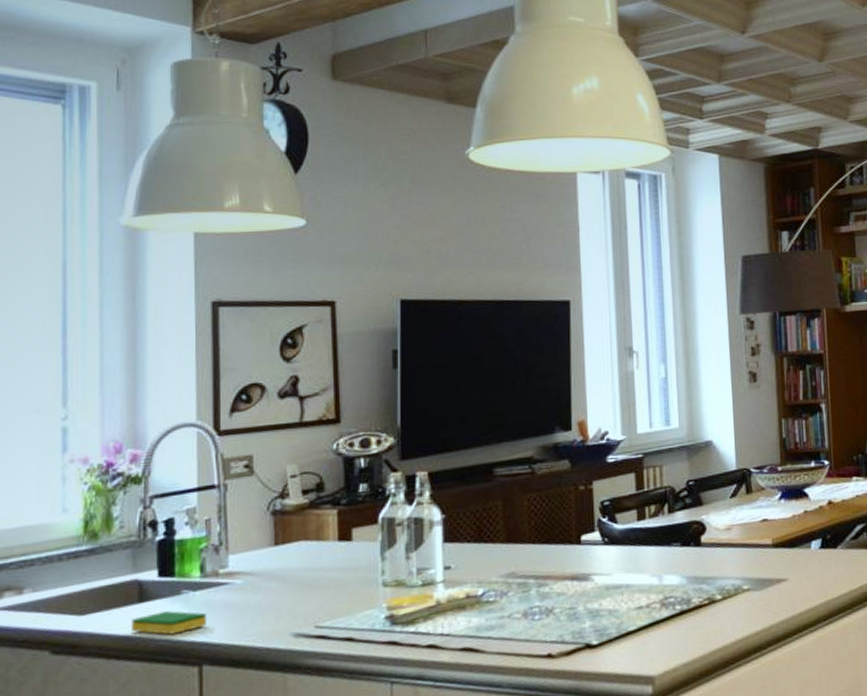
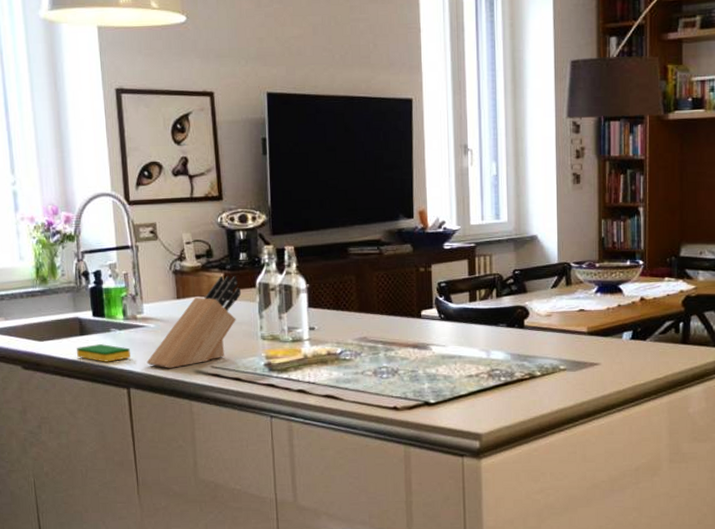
knife block: none [228,512,359,635] -> present [146,276,242,368]

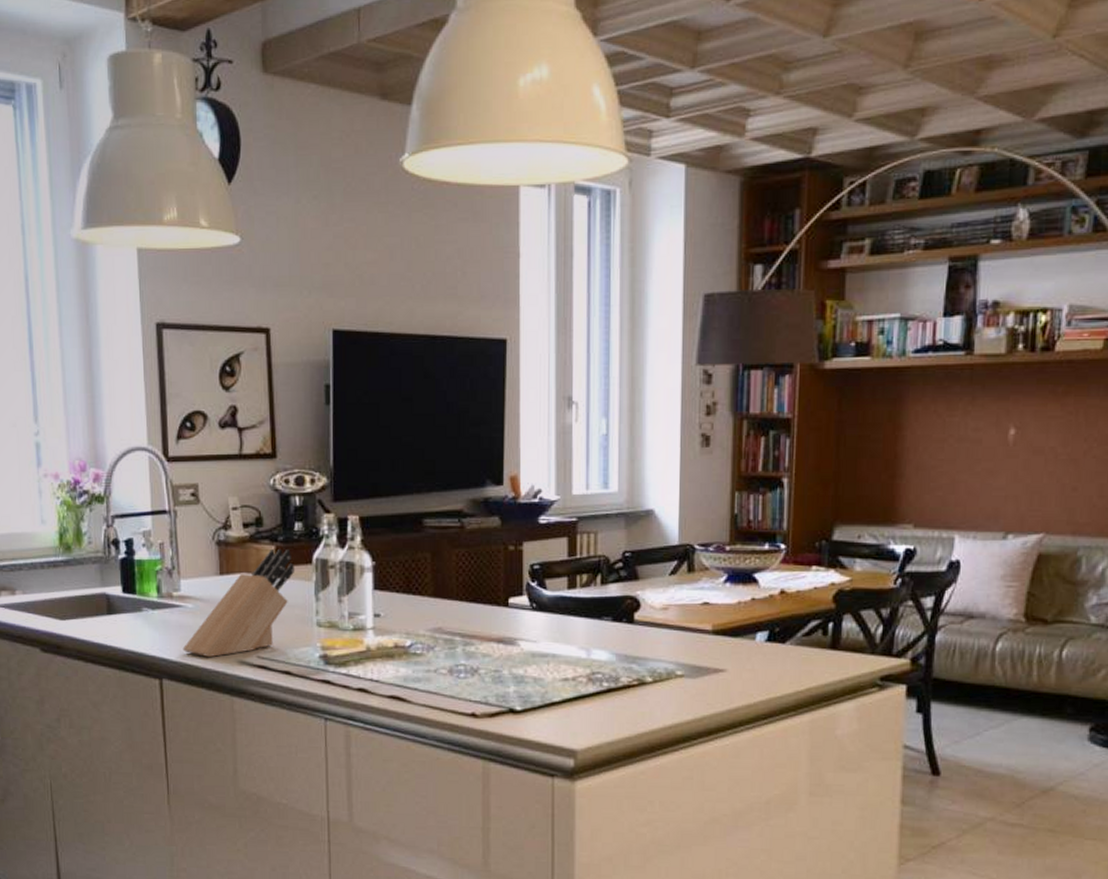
dish sponge: present [77,344,130,362] -> none [103,625,164,647]

